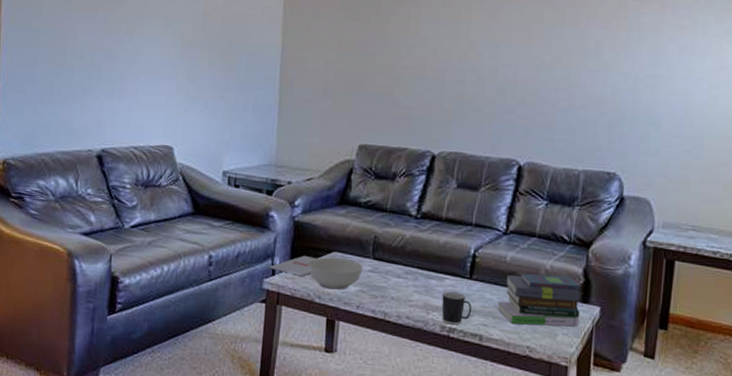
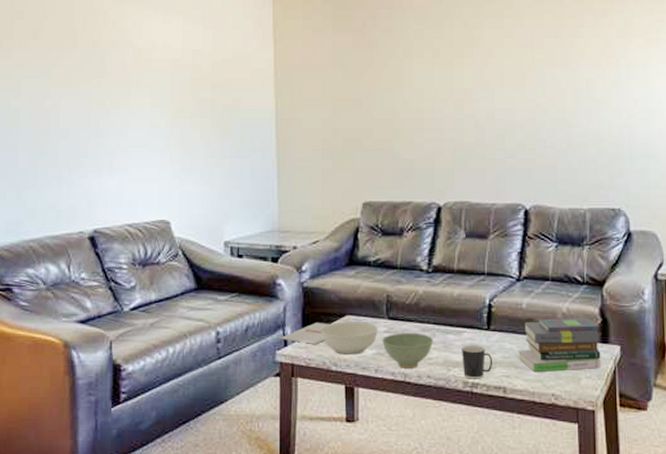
bowl: none [366,273,416,308] -> present [382,332,434,368]

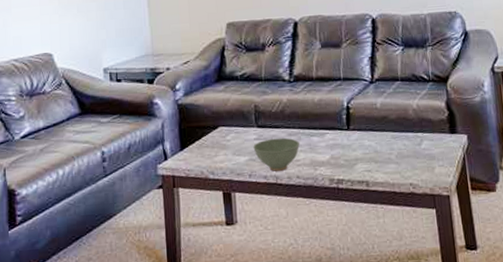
magazine: present [281,322,330,345] -> none [161,135,205,157]
bowl: present [321,322,378,355] -> none [197,131,249,163]
mug: present [462,346,493,379] -> none [326,145,355,176]
books: present [518,317,601,372] -> none [376,111,452,164]

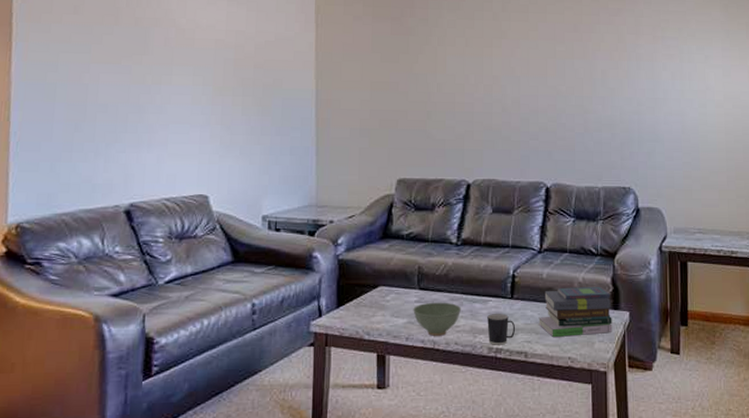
mug: none [326,145,355,176] -> present [487,314,516,345]
books: none [376,111,452,164] -> present [539,286,612,337]

